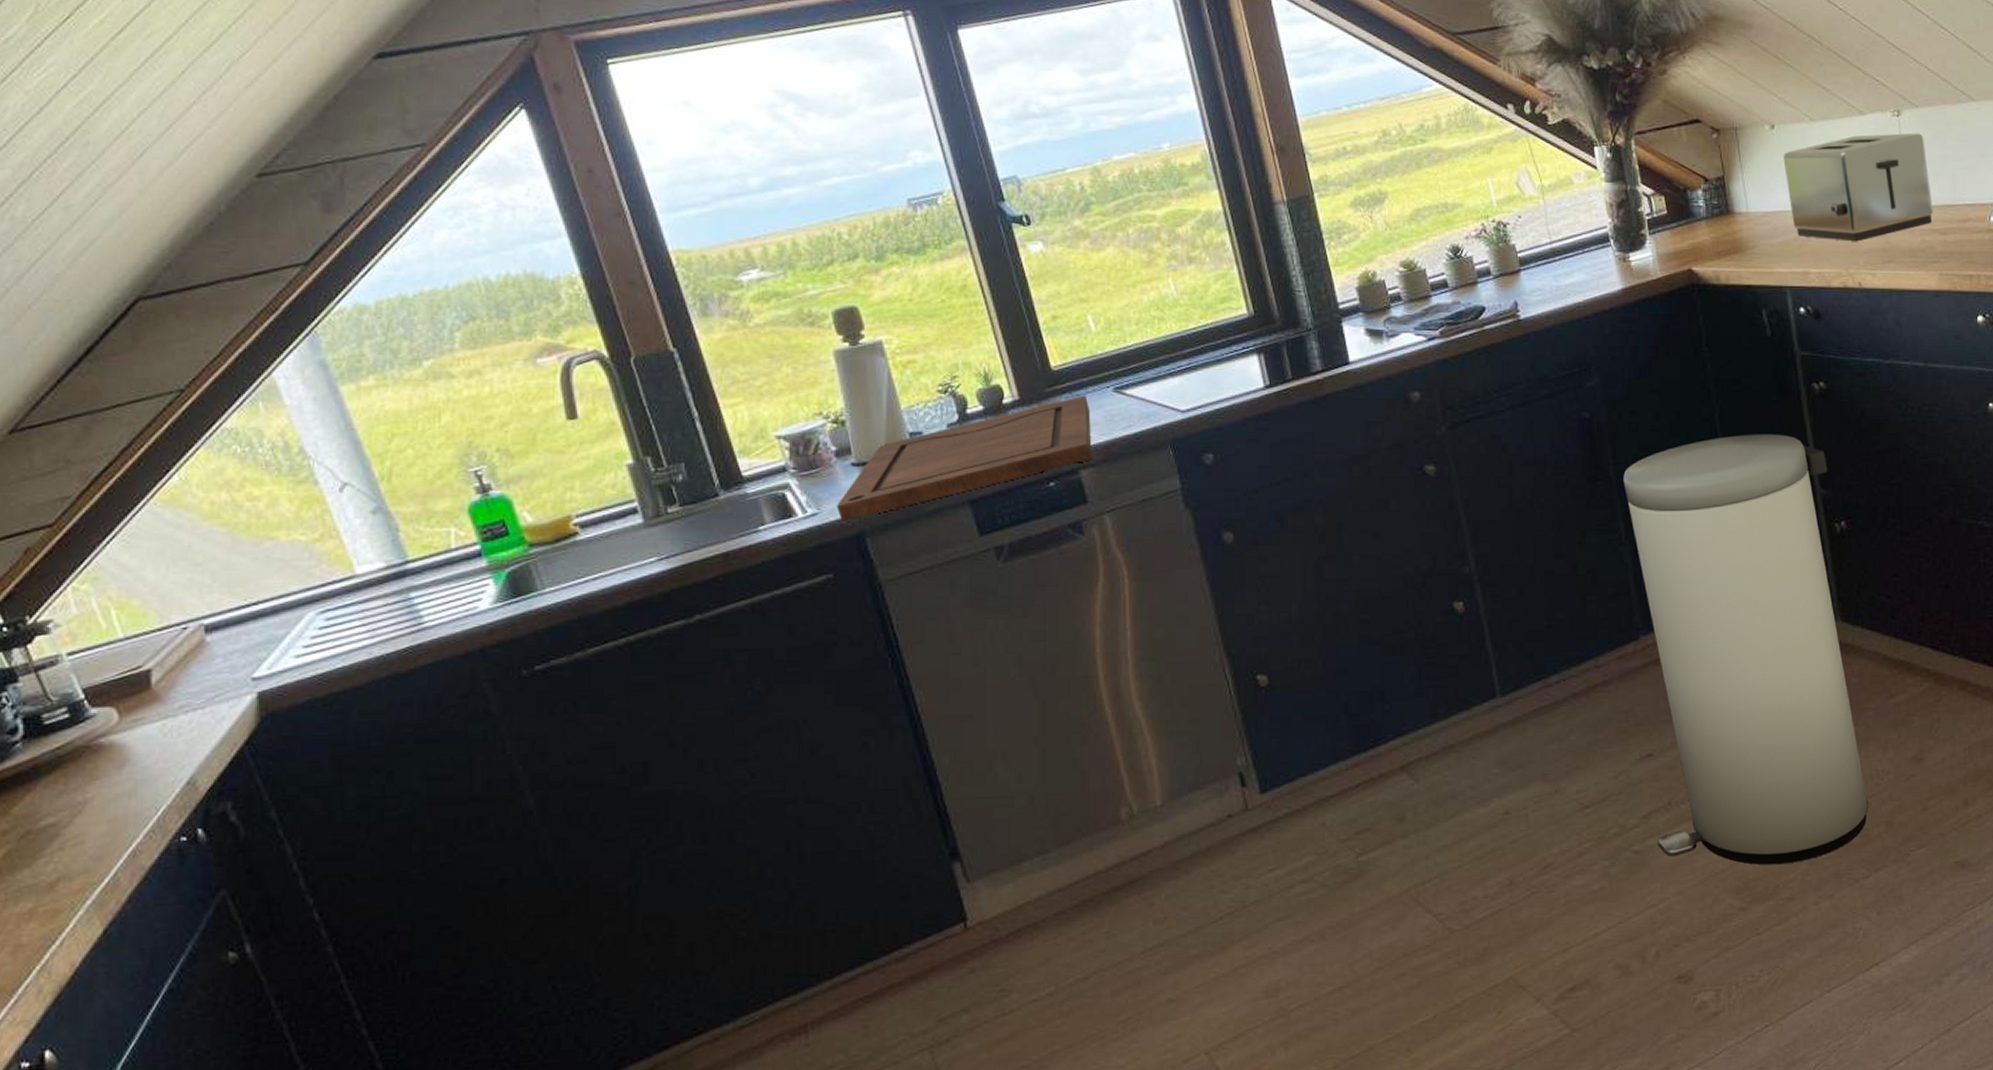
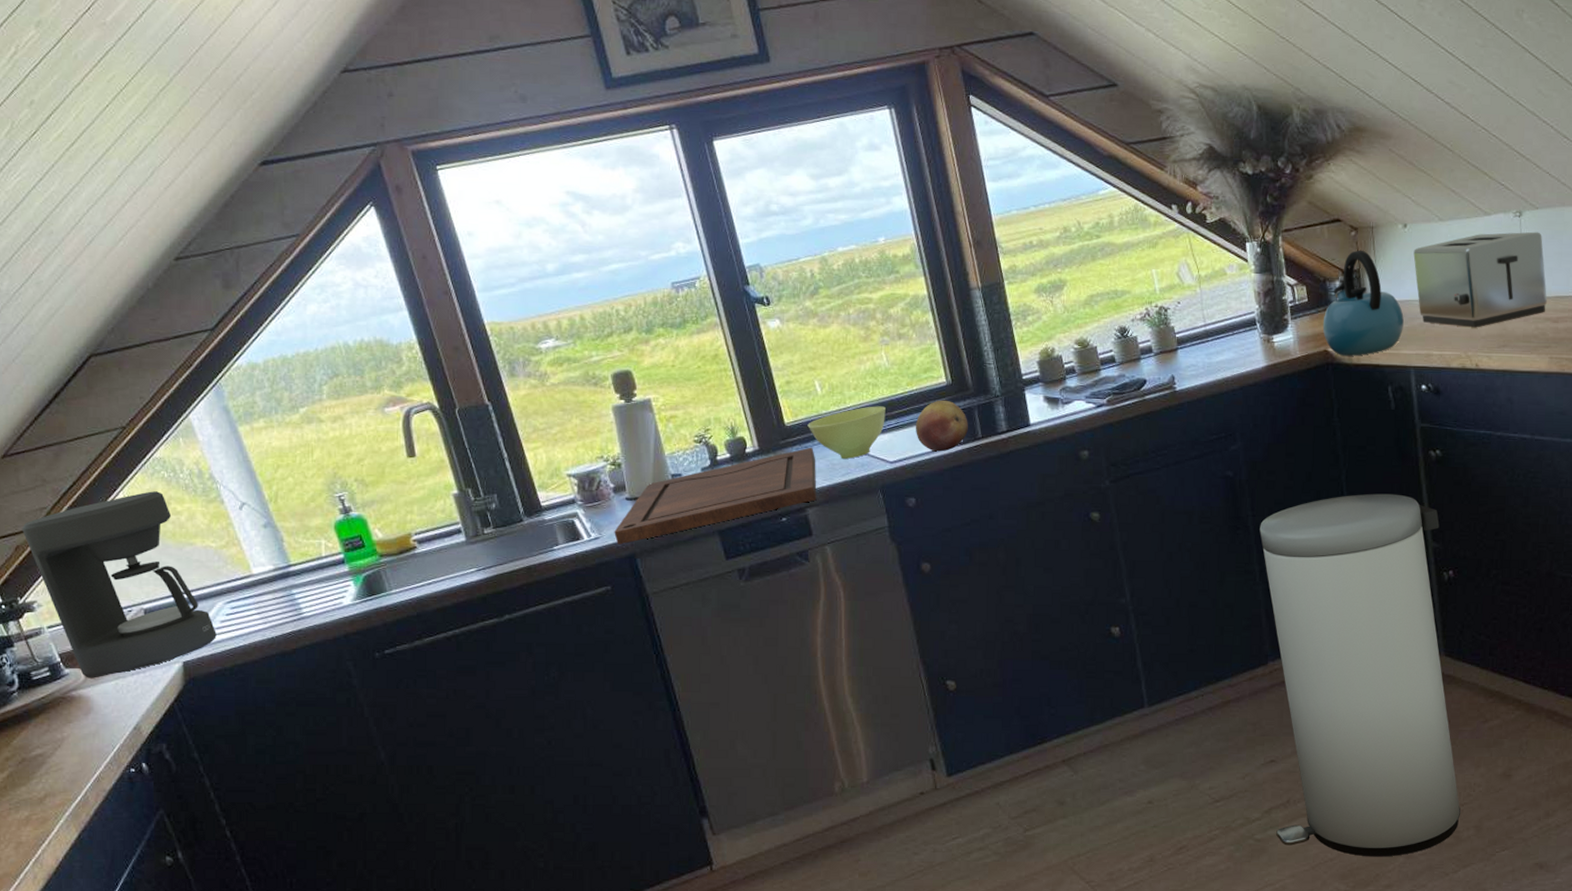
coffee maker: none [34,471,305,720] -> present [22,491,217,679]
bowl: none [1079,344,1175,408] -> present [807,406,886,459]
fruit: none [1211,335,1275,397] -> present [915,400,968,452]
kettle: none [1685,154,1776,276] -> present [1322,250,1404,356]

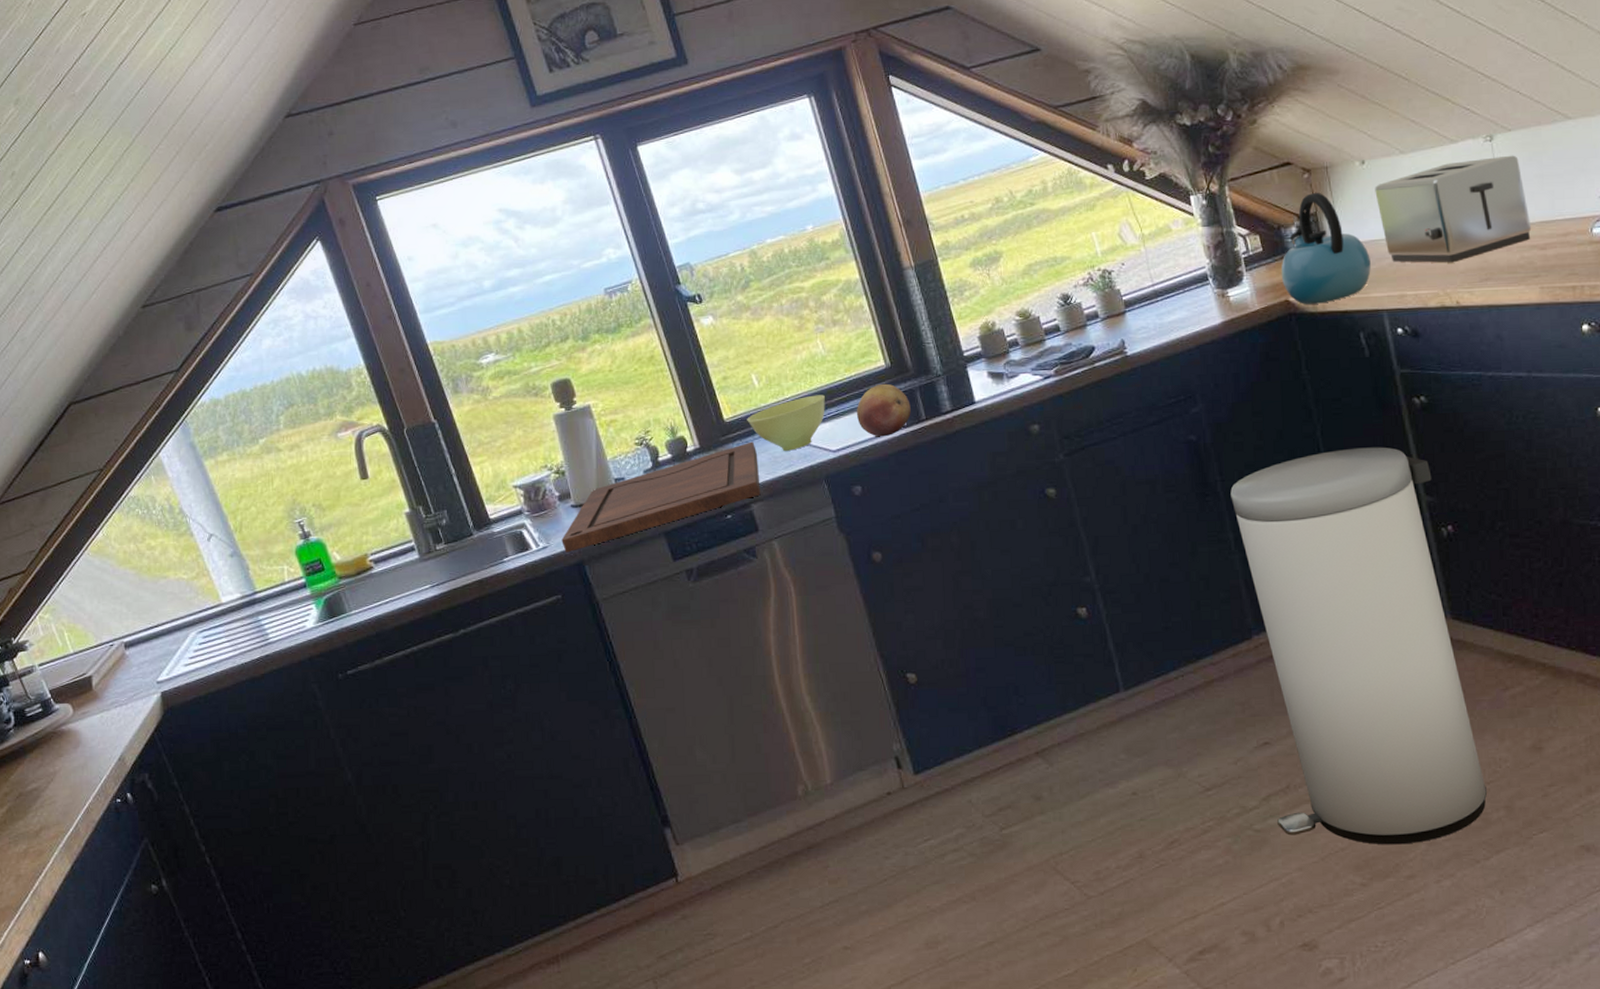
coffee maker: present [22,491,217,679] -> none [14,528,191,713]

